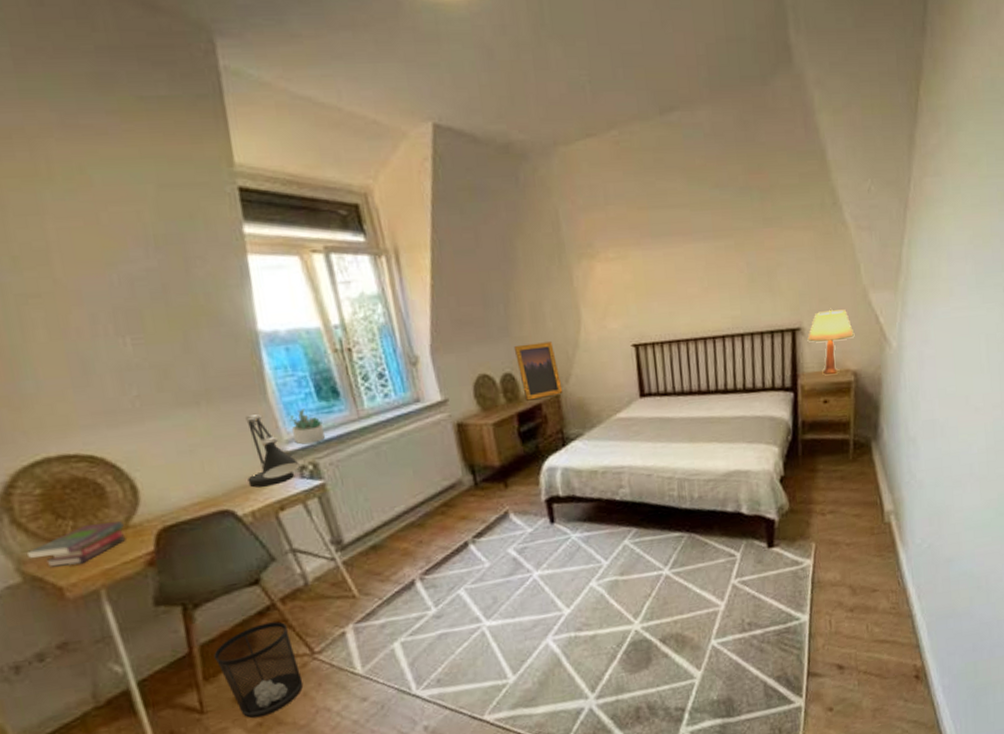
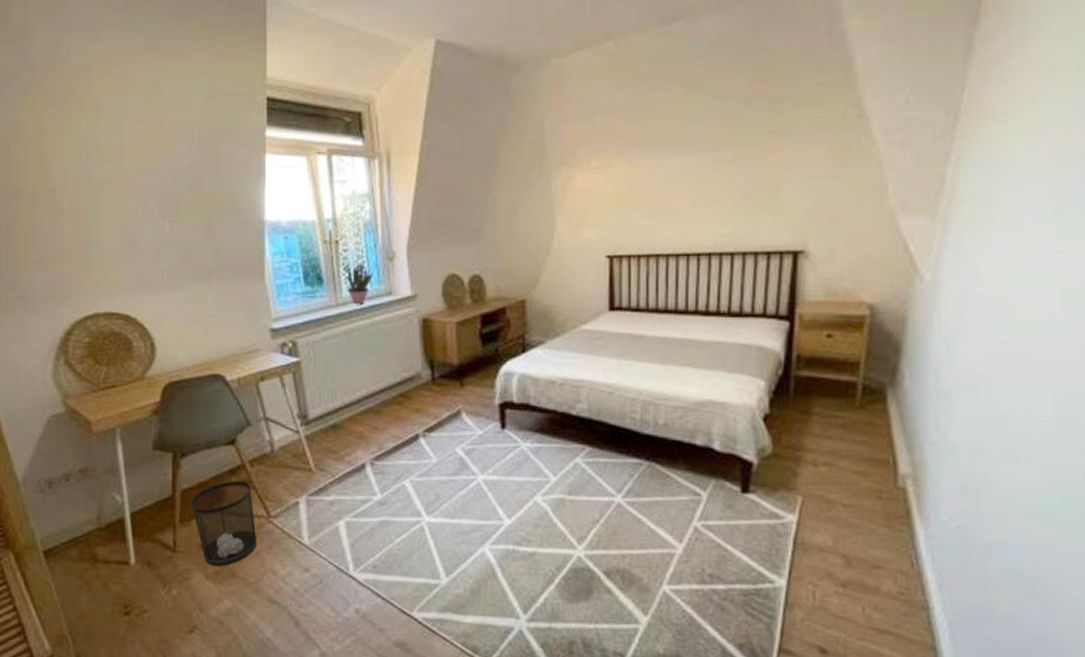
books: present [26,521,126,568] -> none [71,373,141,405]
desk lamp: present [244,414,300,488] -> none [239,293,282,358]
succulent plant: present [289,408,325,445] -> none [279,291,305,324]
potted plant: none [365,370,397,416] -> present [347,263,374,305]
picture frame: present [513,342,563,401] -> none [485,247,529,303]
table lamp: present [807,309,854,375] -> none [812,232,873,305]

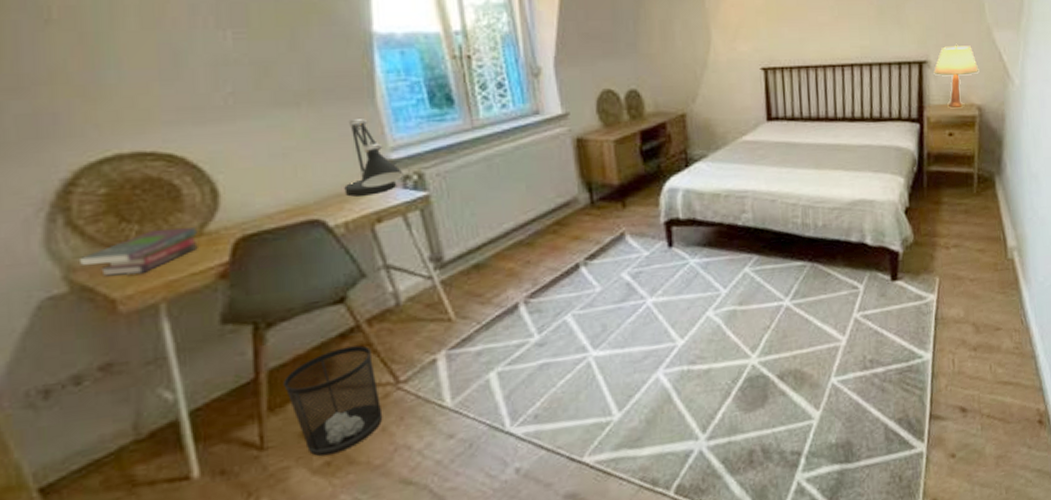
books: none [71,373,141,405] -> present [78,228,198,277]
desk lamp: none [239,293,282,358] -> present [344,119,404,197]
potted plant: present [347,263,374,305] -> none [483,80,517,127]
table lamp: none [812,232,873,305] -> present [934,45,978,108]

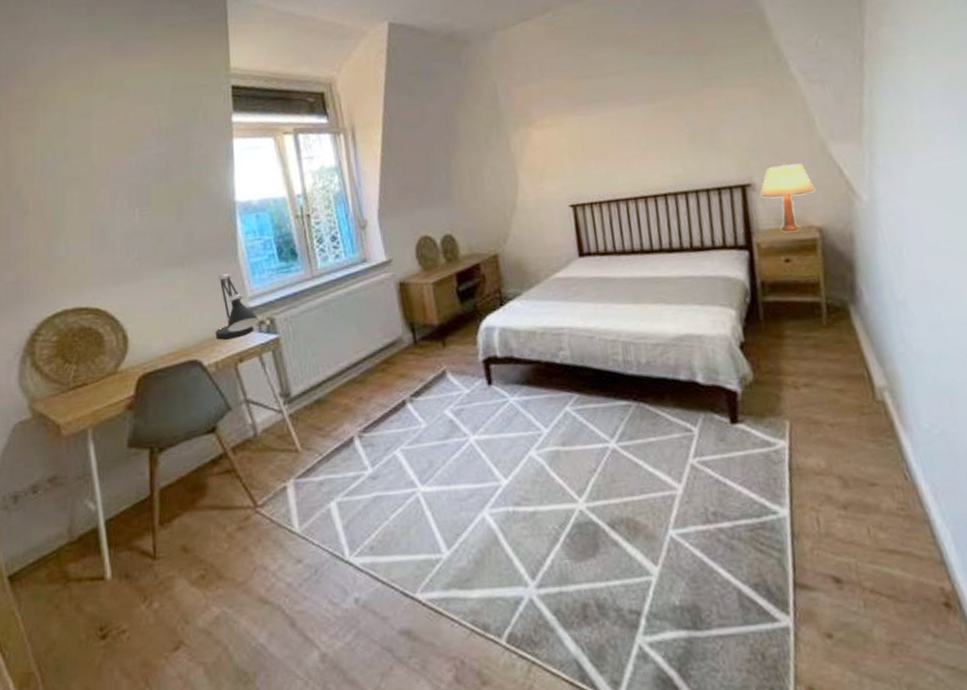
books: present [78,228,198,277] -> none [38,367,114,406]
waste bin: present [283,345,383,457] -> none [170,471,245,570]

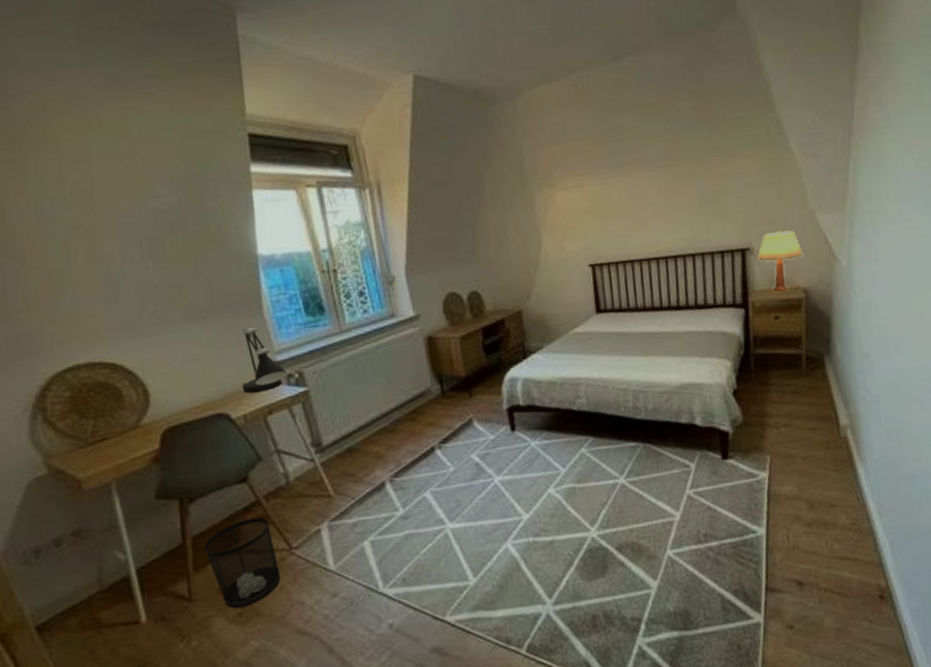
waste bin: none [170,471,245,570] -> present [204,517,281,609]

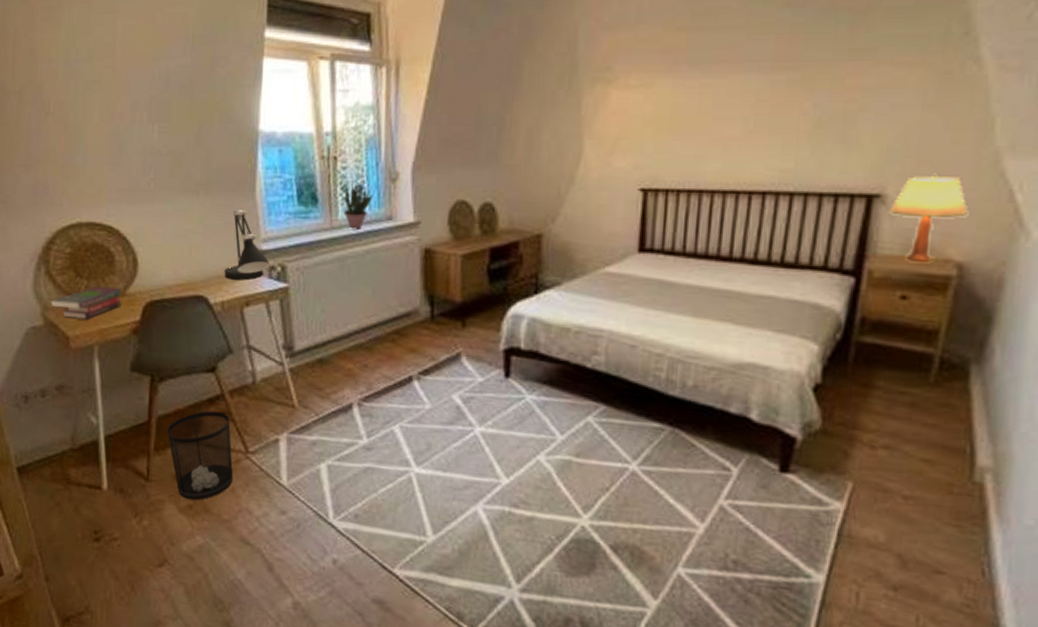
books: none [53,422,136,462] -> present [50,287,122,321]
potted plant: none [348,289,375,330] -> present [343,183,374,229]

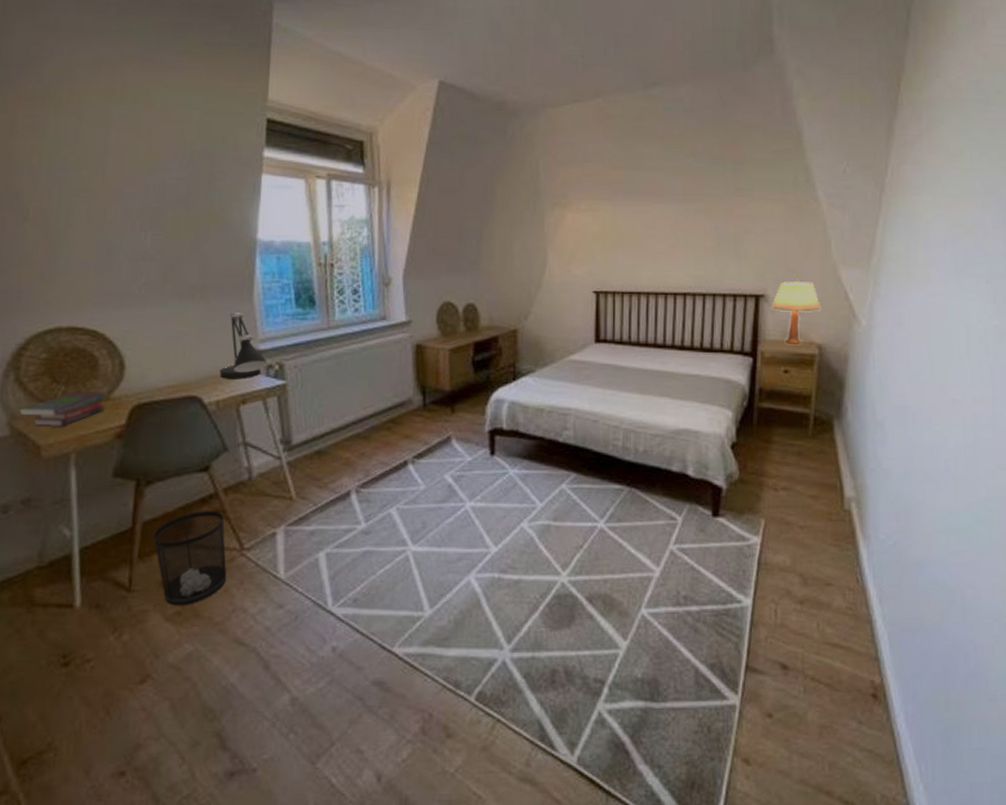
potted plant: present [343,183,374,229] -> none [340,287,369,329]

